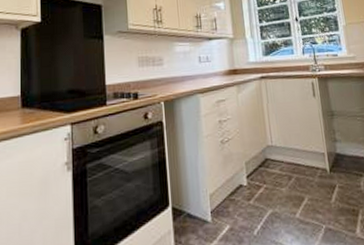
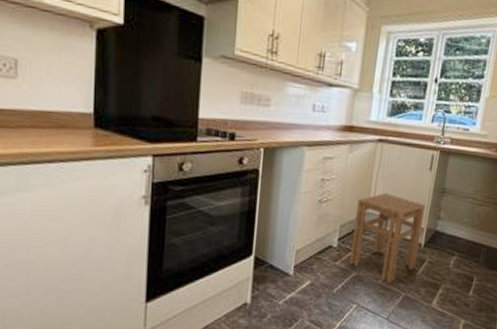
stool: none [256,124,328,218] -> present [349,193,426,285]

